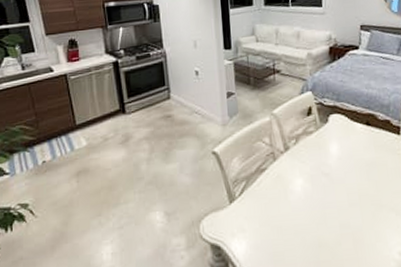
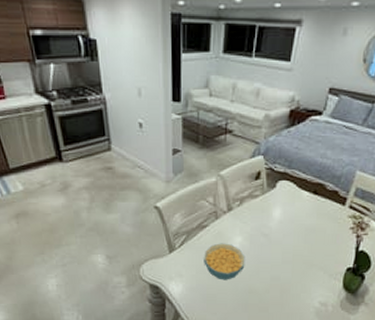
cereal bowl: none [265,187,310,233] -> present [204,243,245,280]

